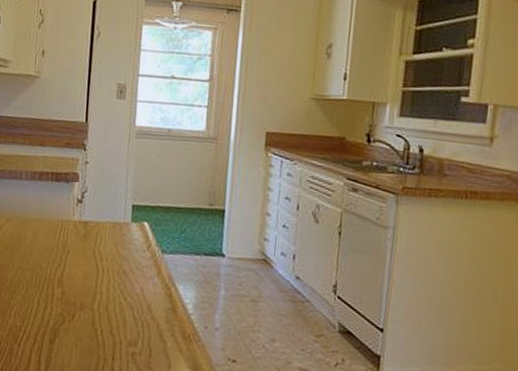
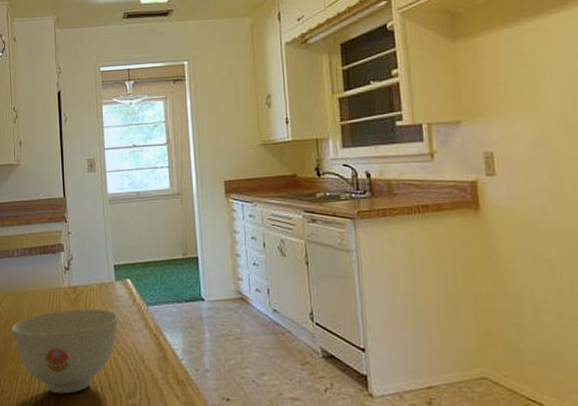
bowl: none [10,245,130,333] -> present [11,310,119,394]

